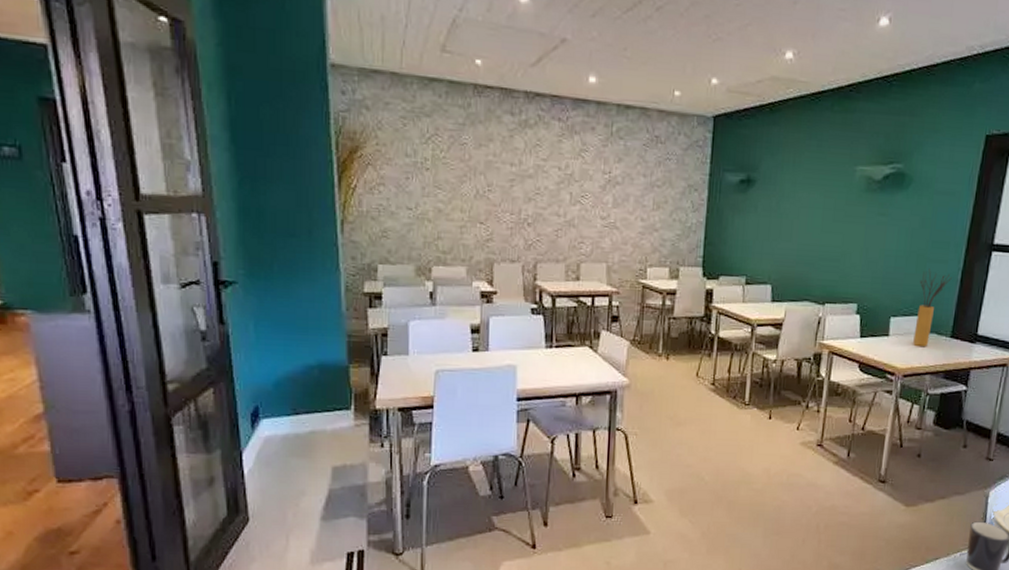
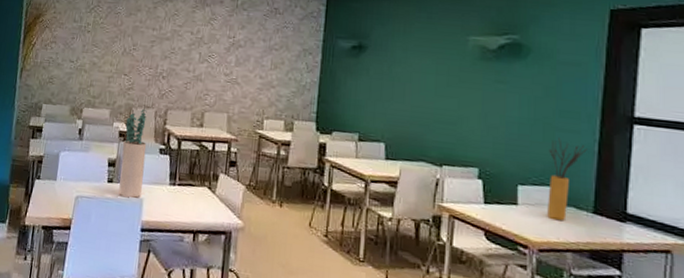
vase: none [485,259,516,367] -> present [118,105,147,199]

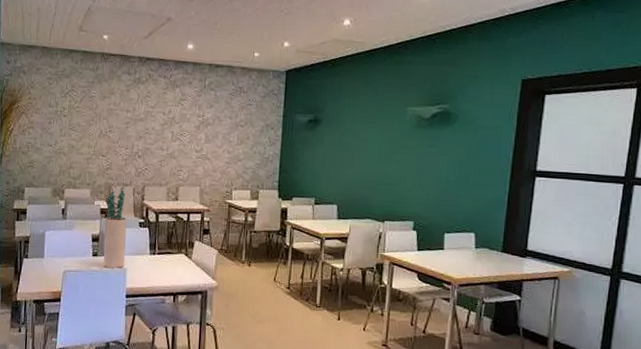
vase: present [547,138,587,222] -> none [467,192,499,261]

